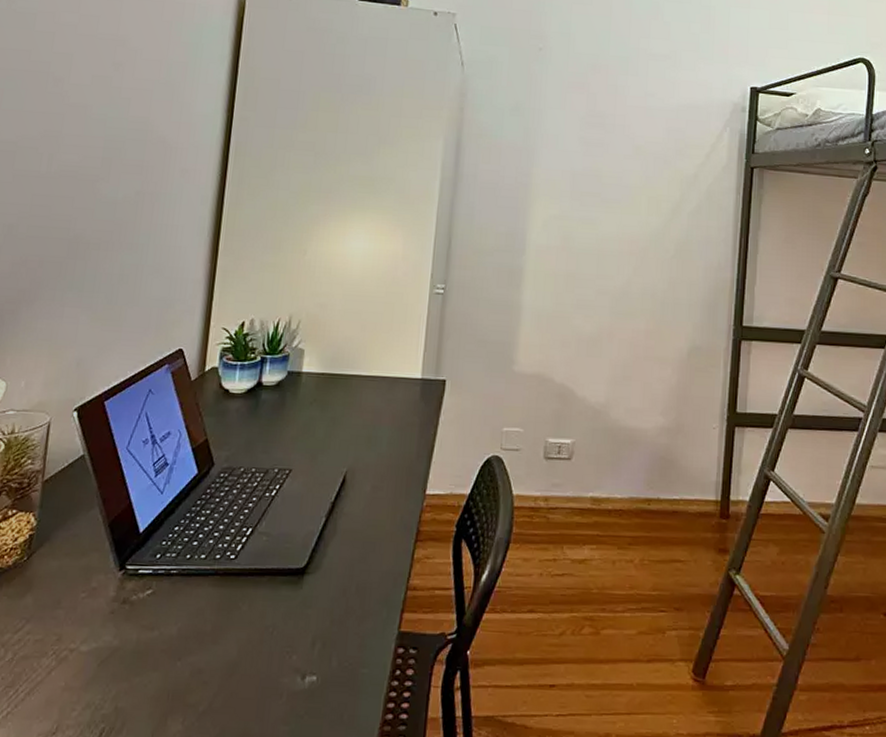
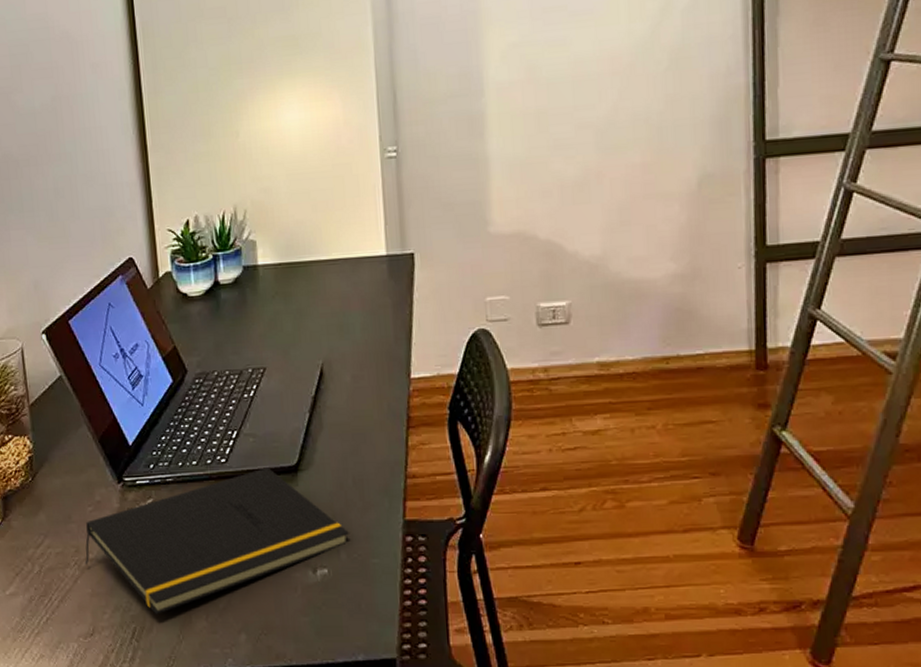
notepad: none [64,567,344,715] -> present [84,467,349,614]

